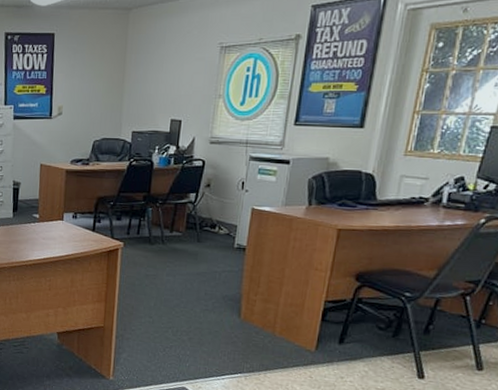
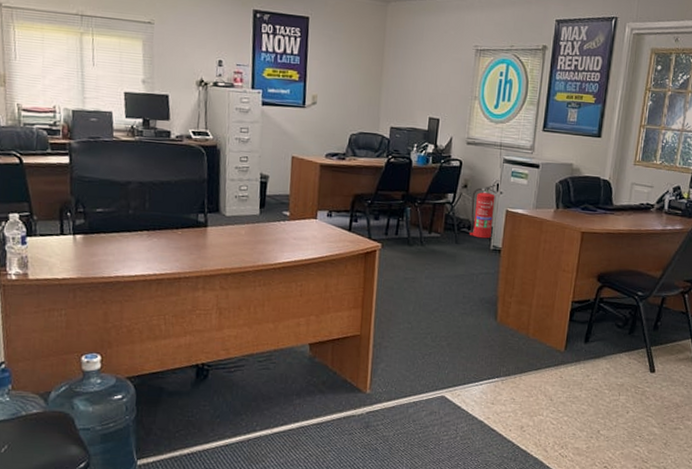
fire extinguisher: none [212,183,242,237] -> present [469,185,497,239]

